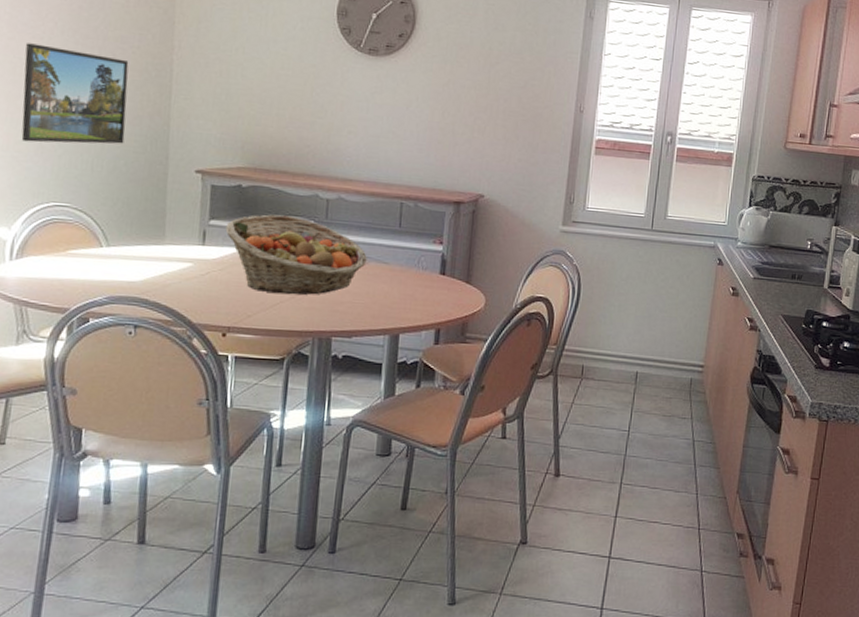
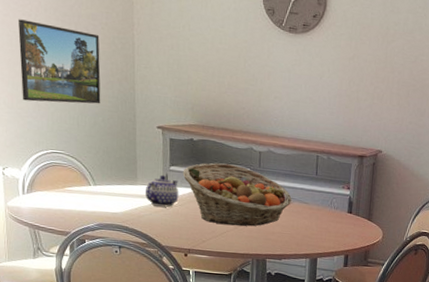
teapot: none [174,231,220,273] -> present [145,175,179,207]

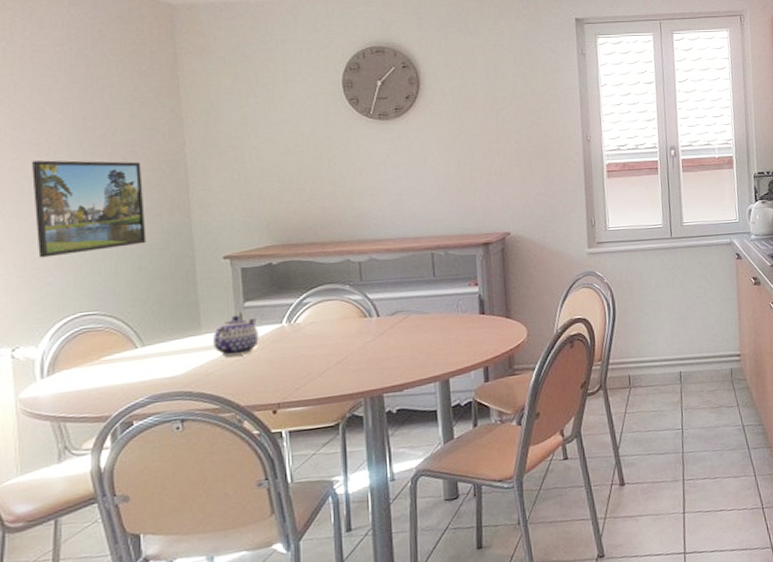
fruit basket: present [182,163,292,226] -> none [261,284,407,363]

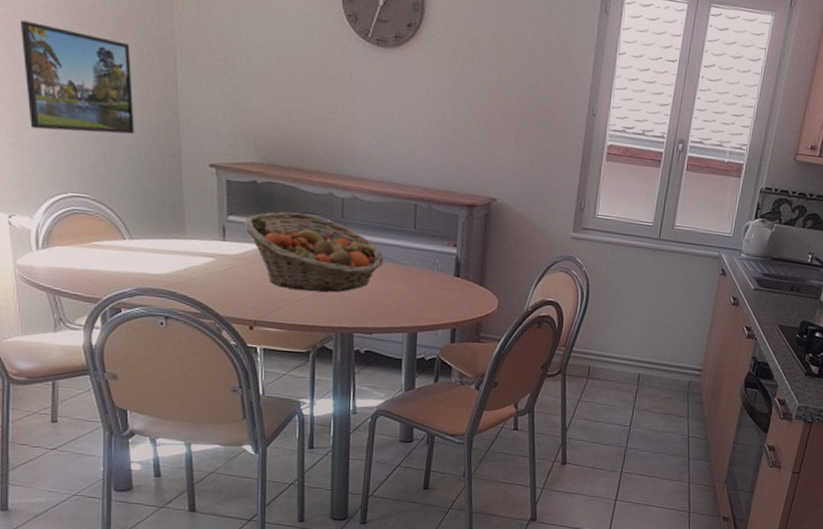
teapot: present [212,314,259,357] -> none [196,226,240,268]
fruit basket: none [261,284,407,363] -> present [244,211,384,293]

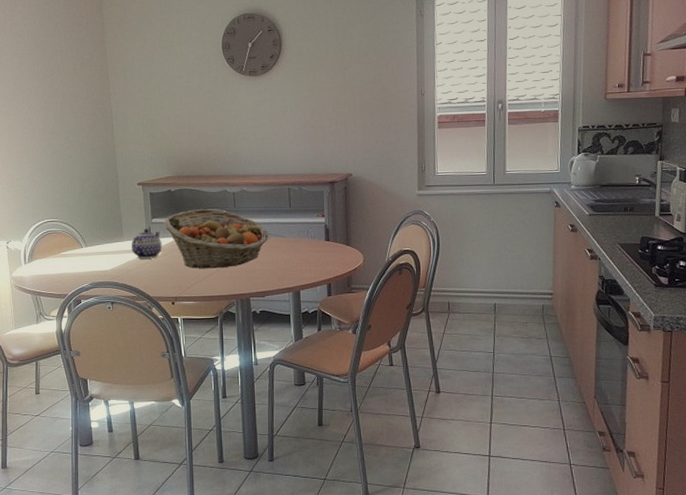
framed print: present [19,20,135,135] -> none [13,107,87,178]
teapot: none [196,226,240,268] -> present [131,228,162,259]

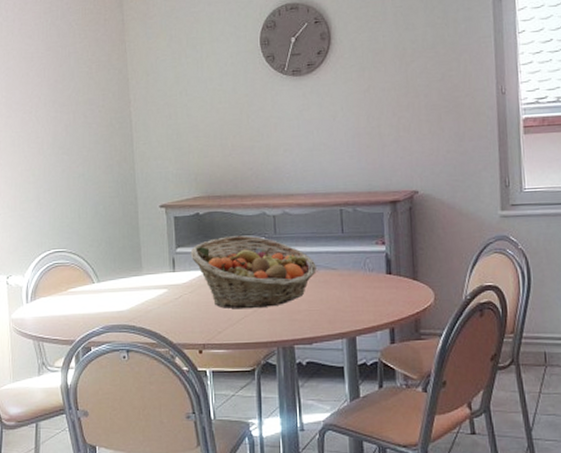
teapot: present [131,228,162,259] -> none [151,259,188,297]

